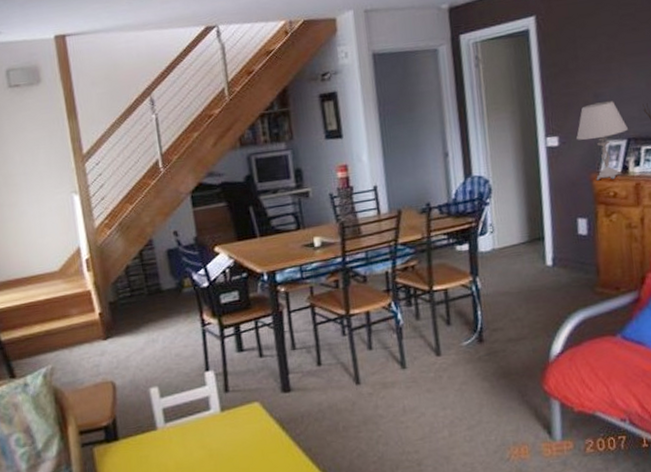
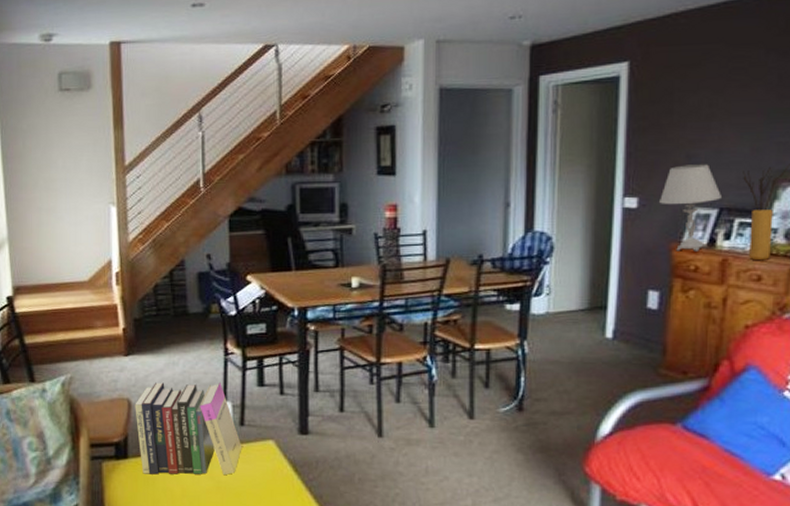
books: none [119,352,230,453] -> present [135,381,242,476]

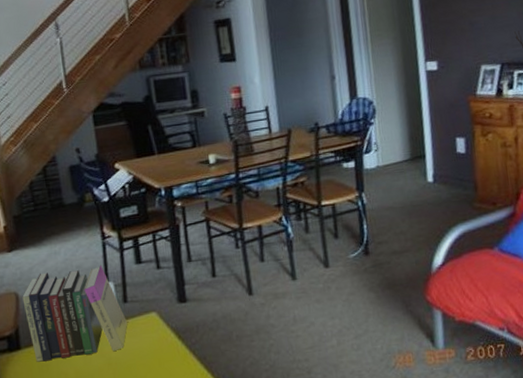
table lamp: present [660,164,721,251] -> none [454,28,501,103]

